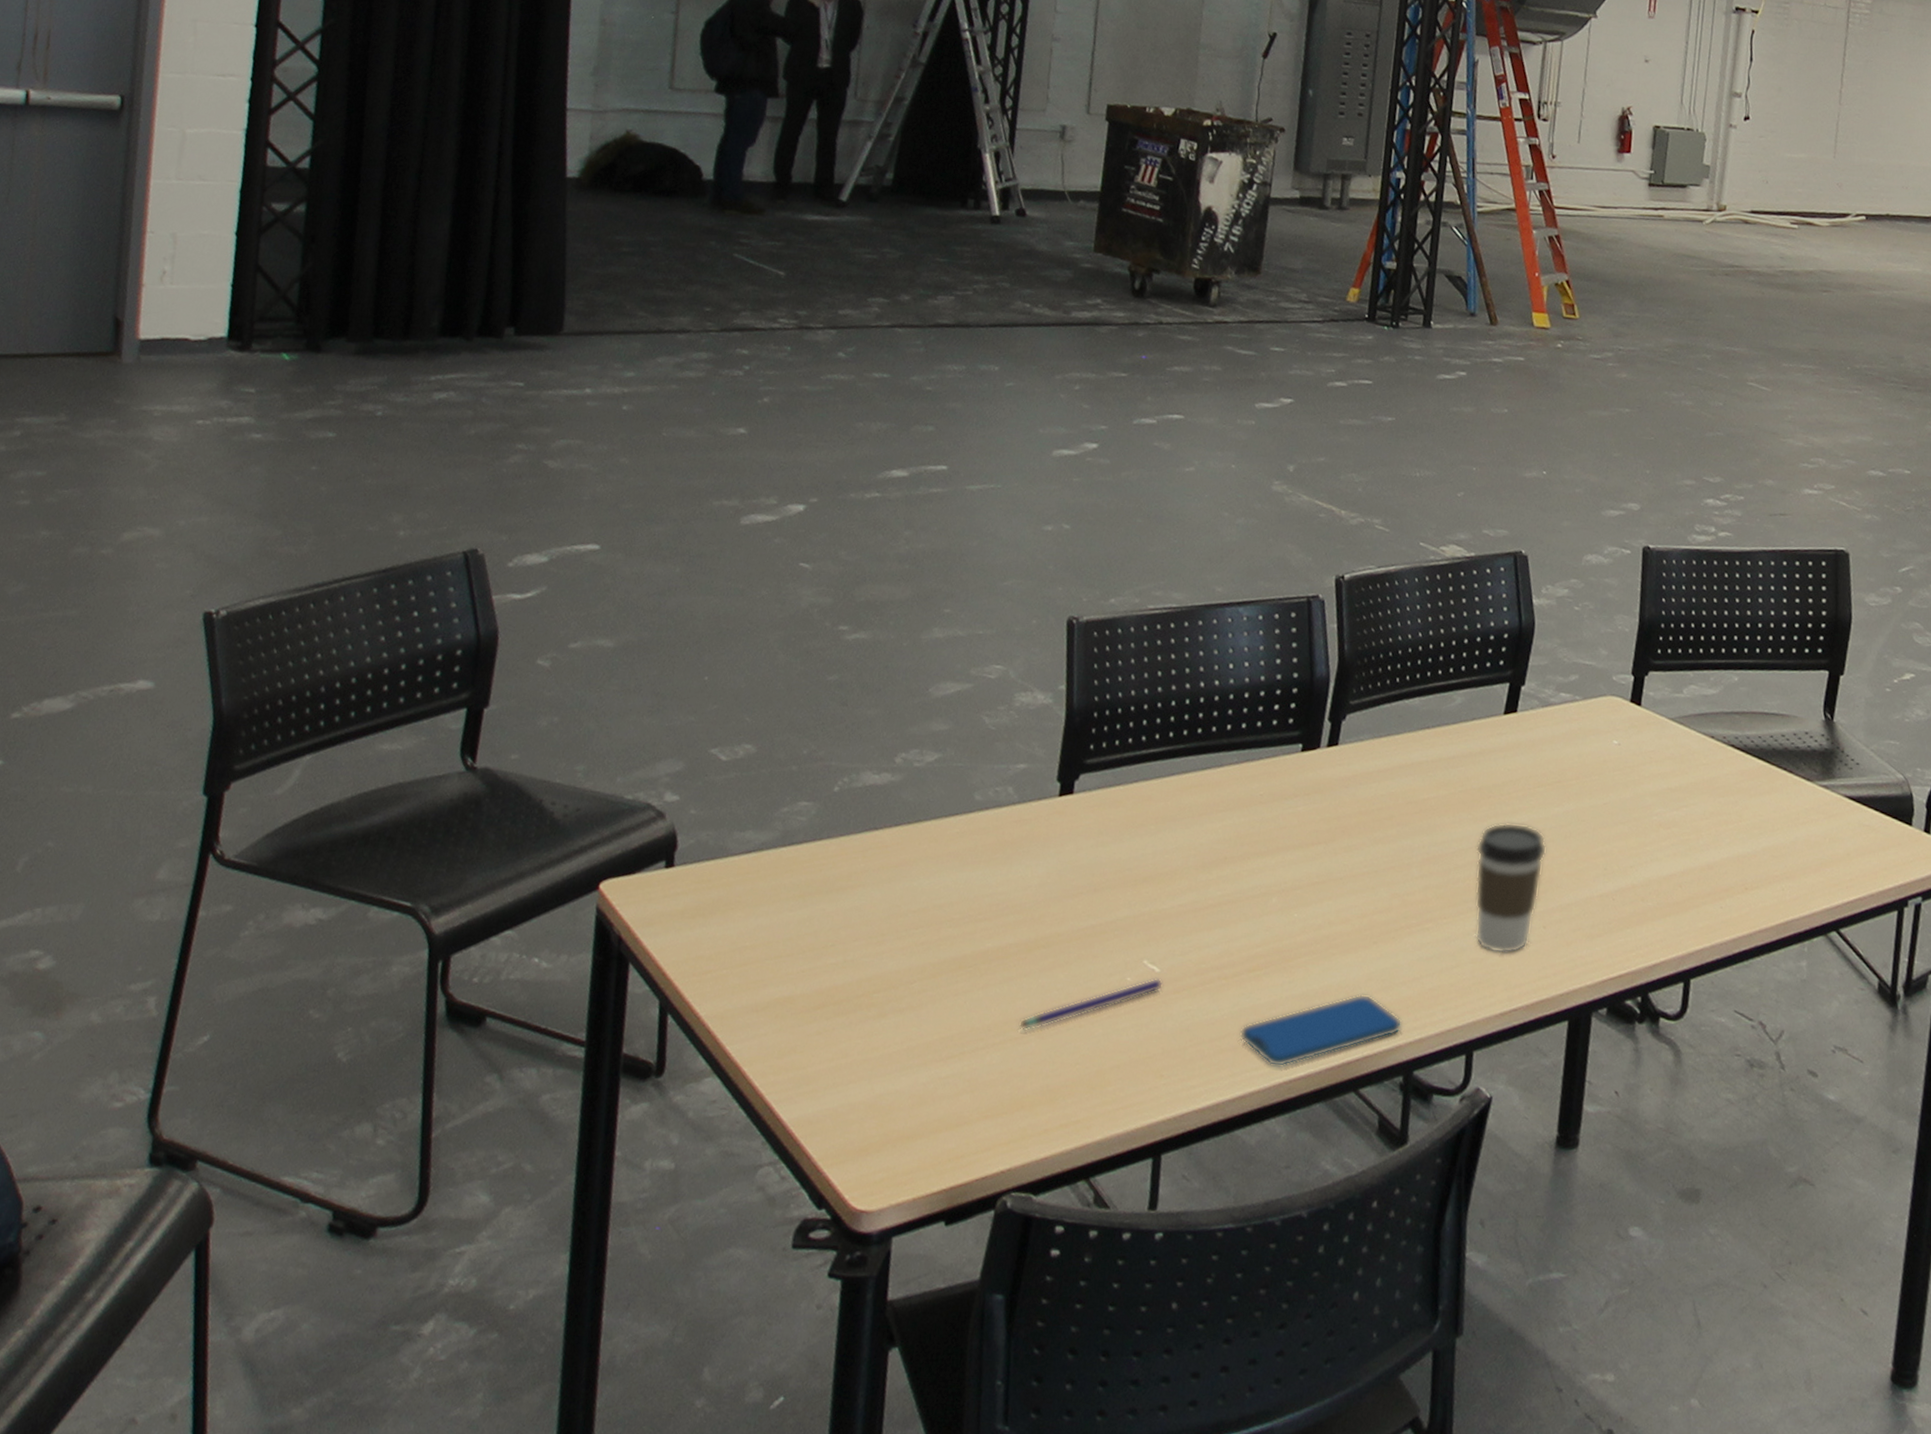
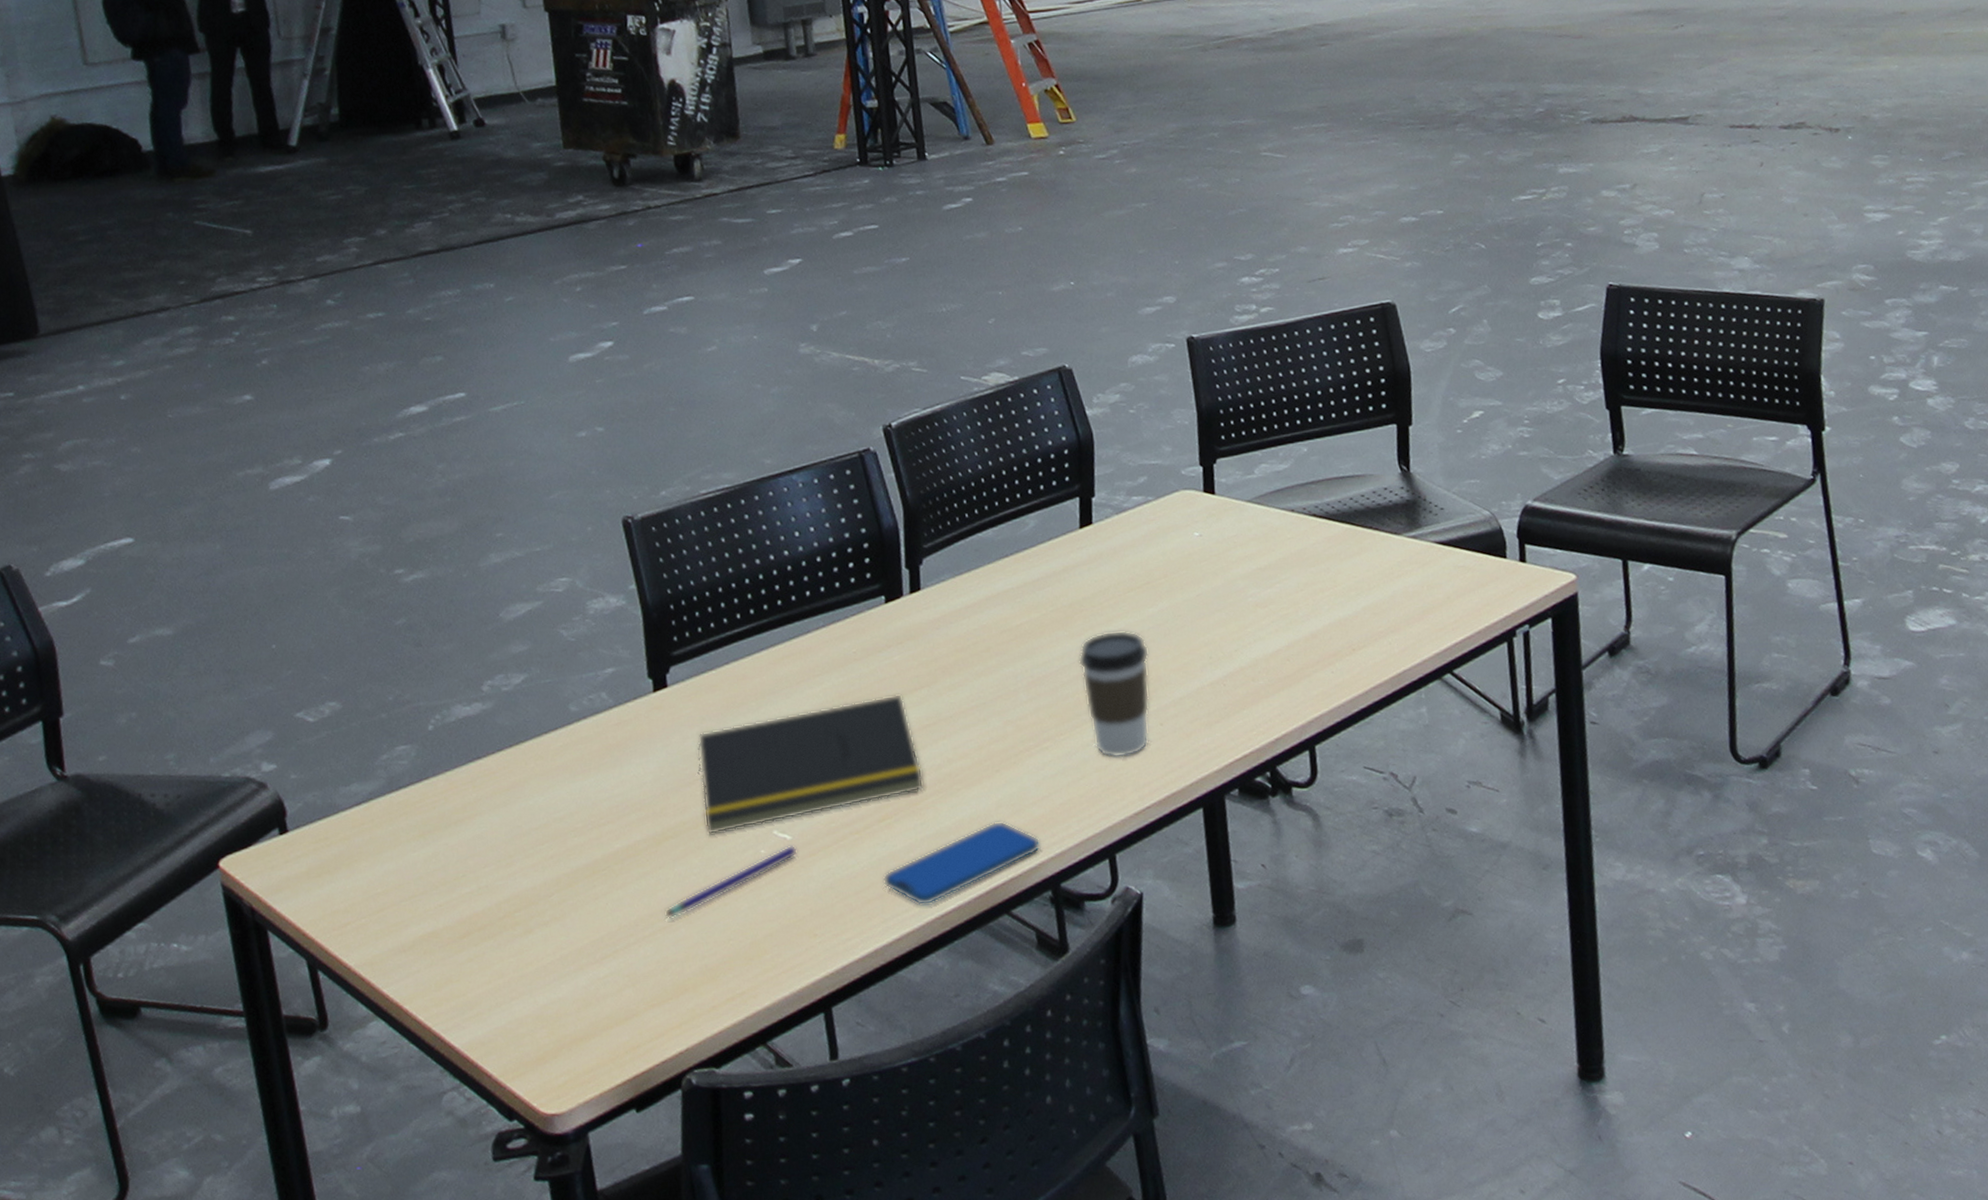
notepad: none [1078,844,1302,953] -> present [697,693,924,835]

